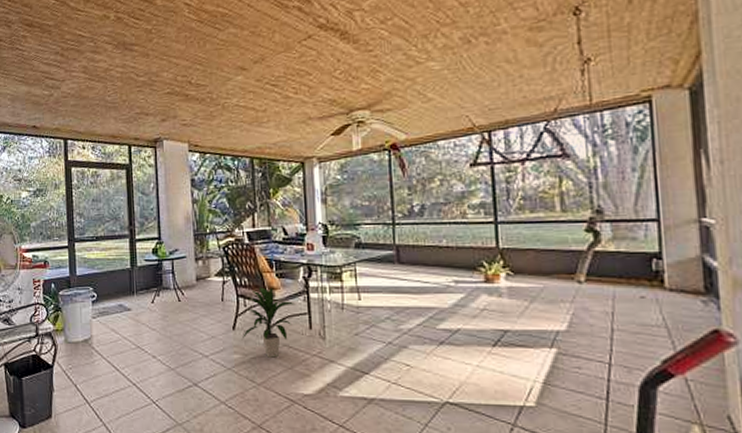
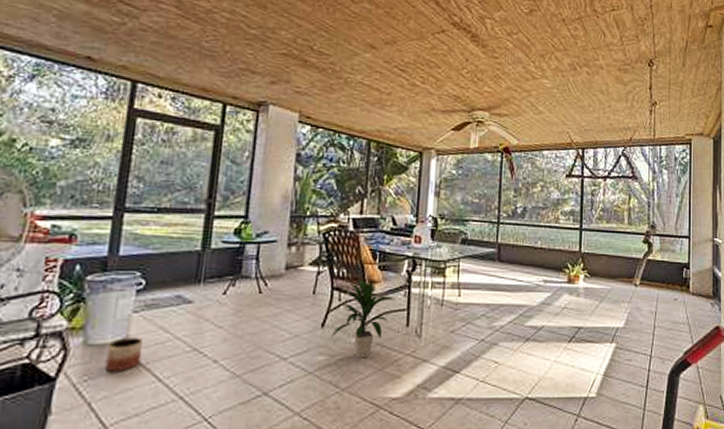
planter: none [80,337,103,363] -> present [105,338,144,373]

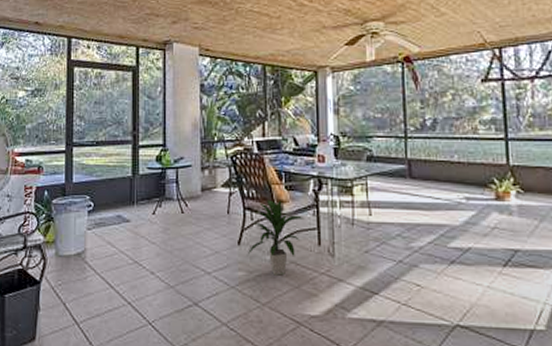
planter: present [105,338,144,373] -> none [72,250,97,279]

